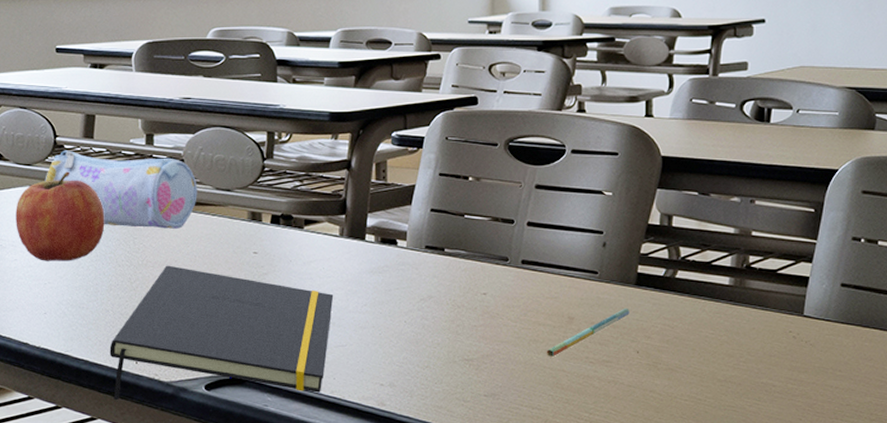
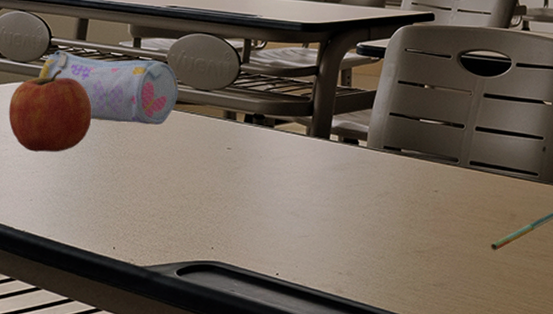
notepad: present [109,265,334,400] -> none [89,158,299,282]

